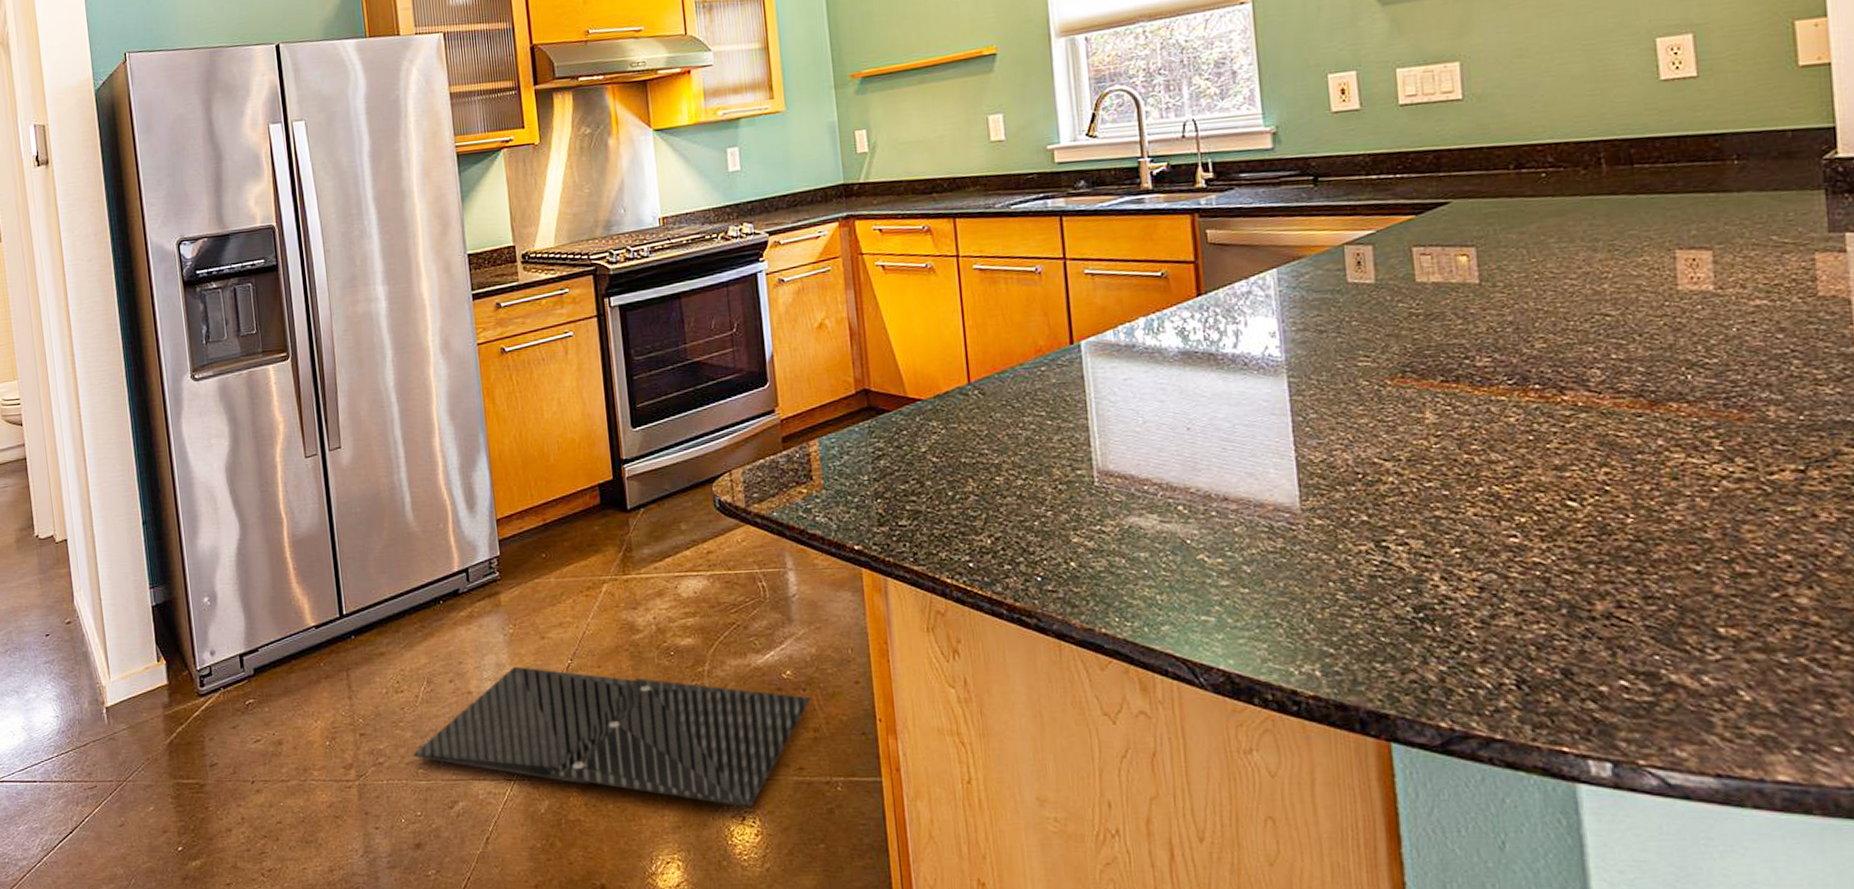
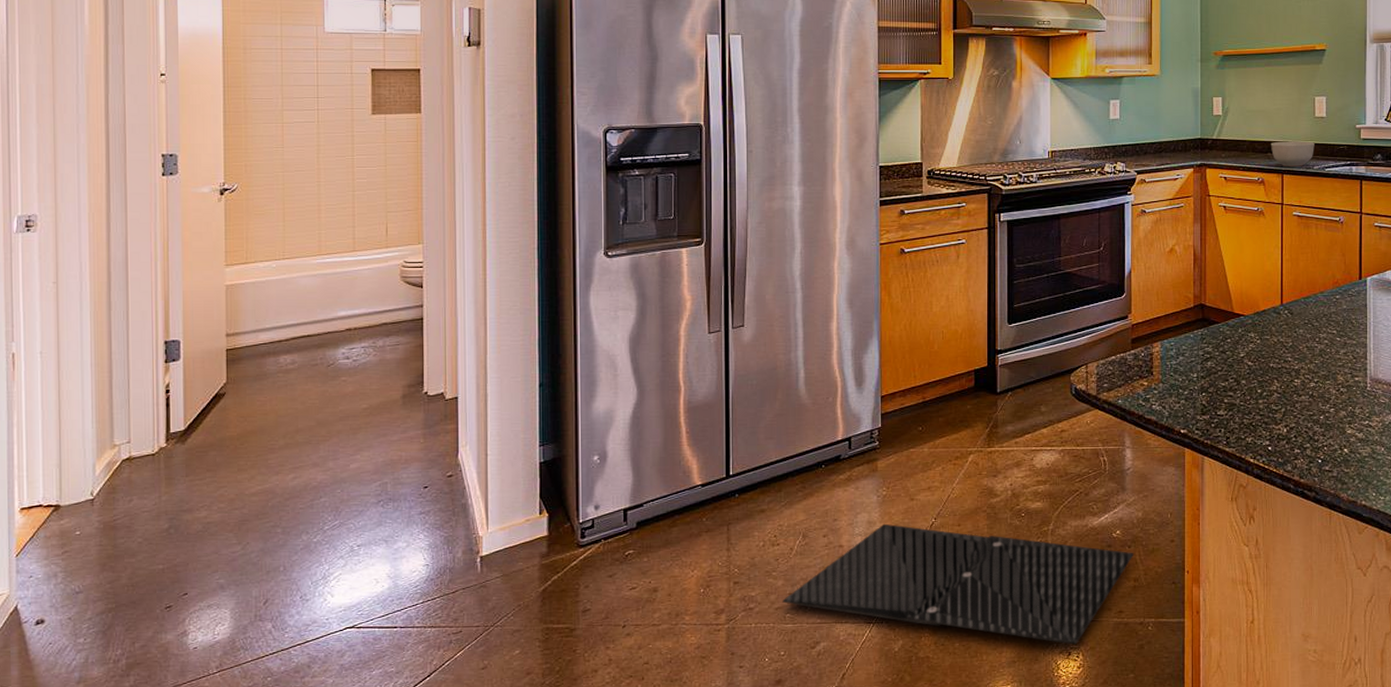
bowl: none [934,173,994,209] -> present [1270,141,1315,167]

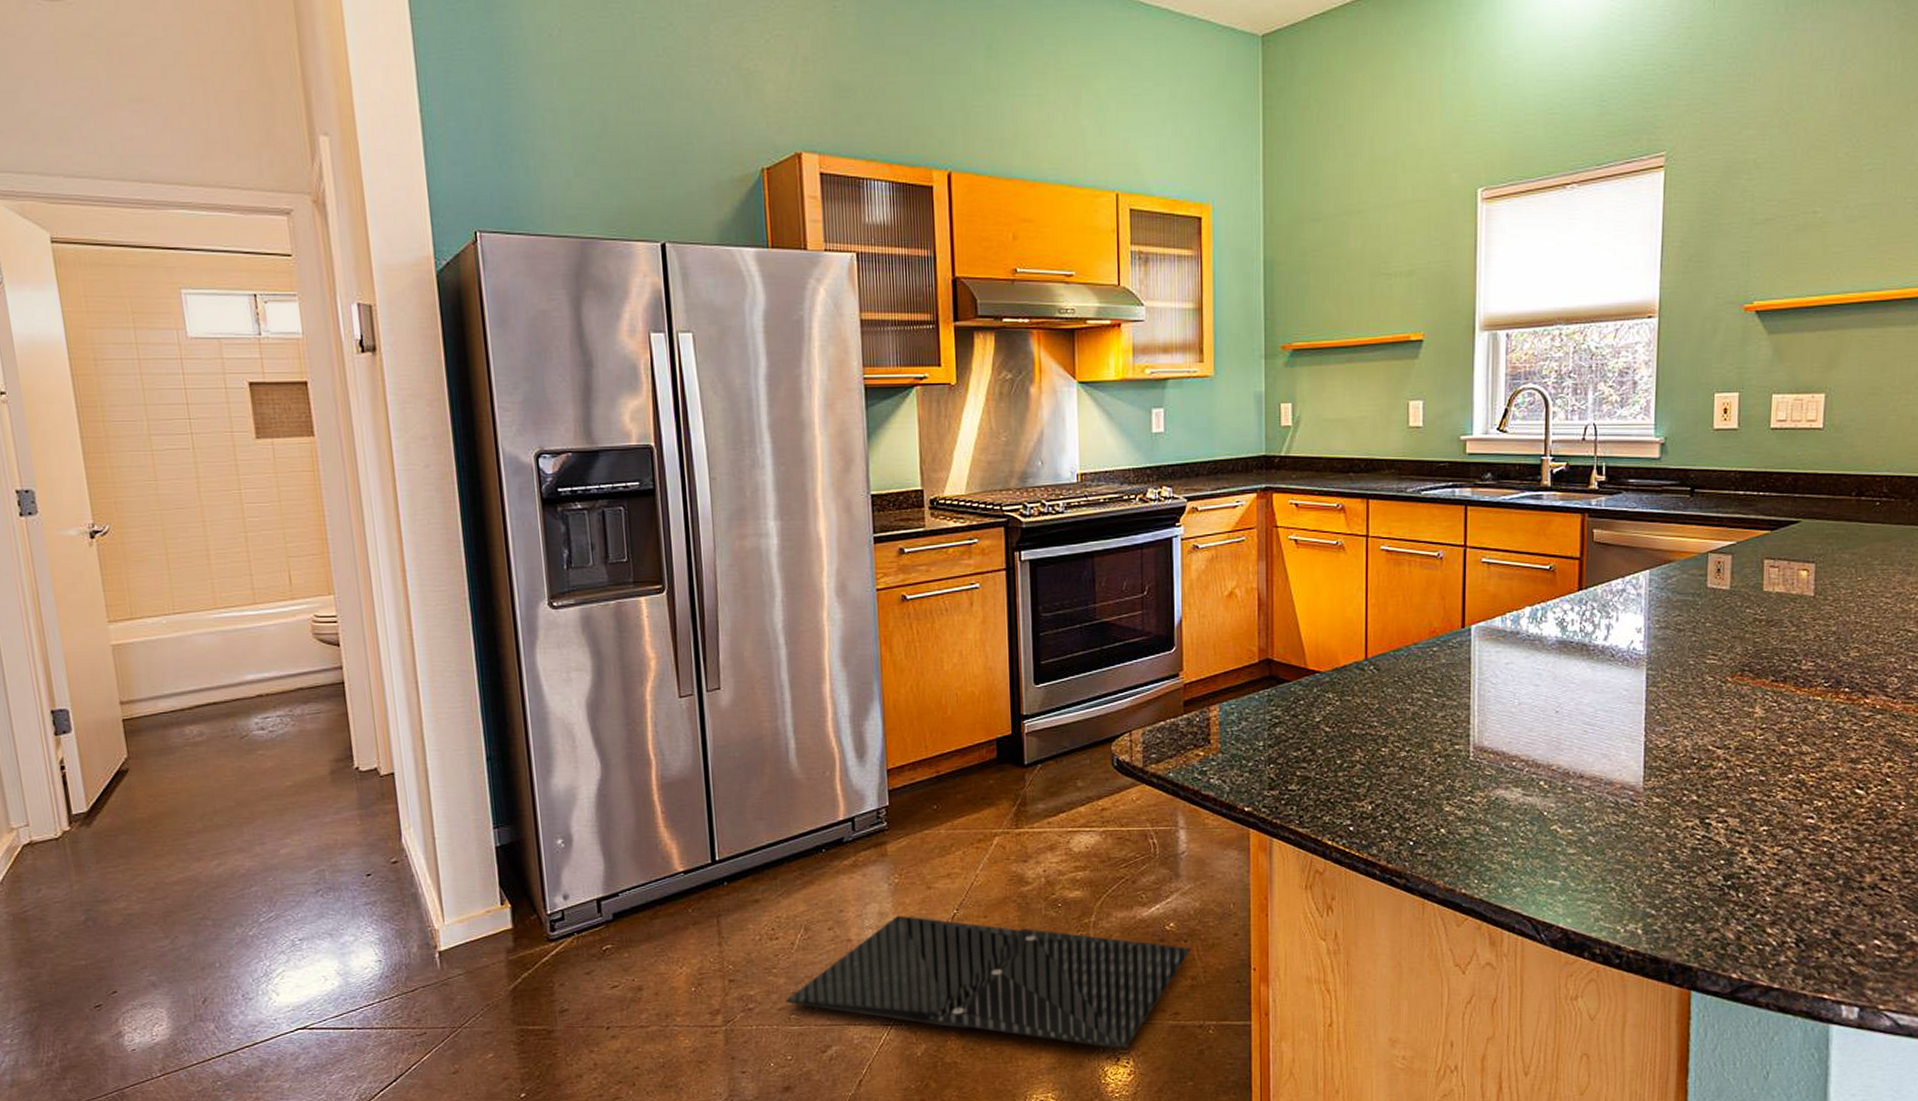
bowl: present [1270,141,1315,167] -> none [1352,457,1408,491]

